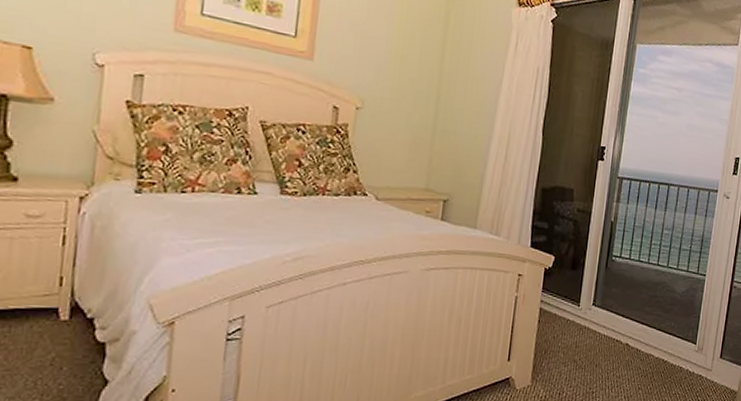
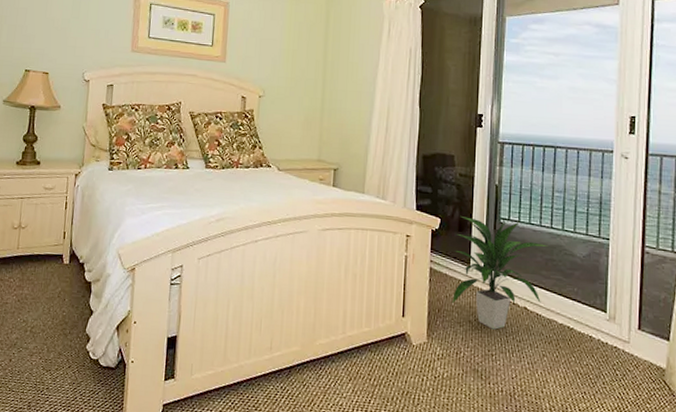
indoor plant: none [559,254,652,367] -> present [452,217,547,330]

